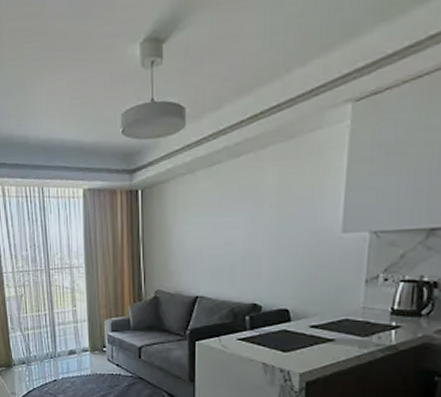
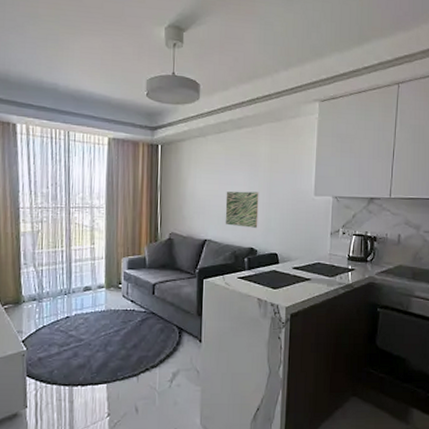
wall art: none [220,235,264,280] -> present [225,191,259,228]

